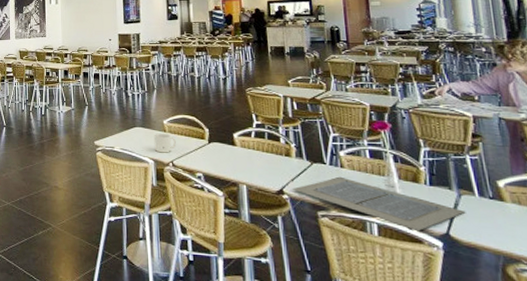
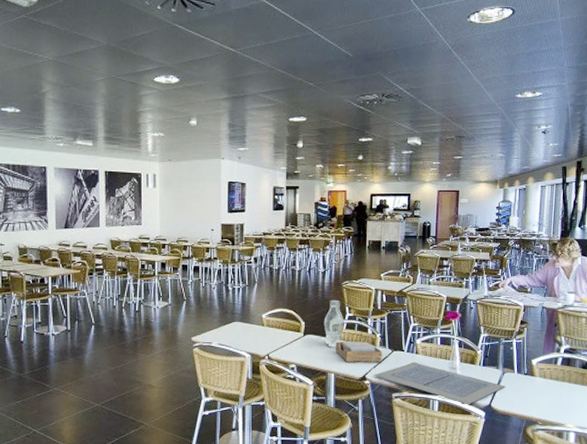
mug: present [153,134,176,153] -> none [251,328,273,347]
vase: none [229,106,253,157] -> present [323,299,345,347]
napkin holder: none [245,150,301,175] -> present [335,341,383,362]

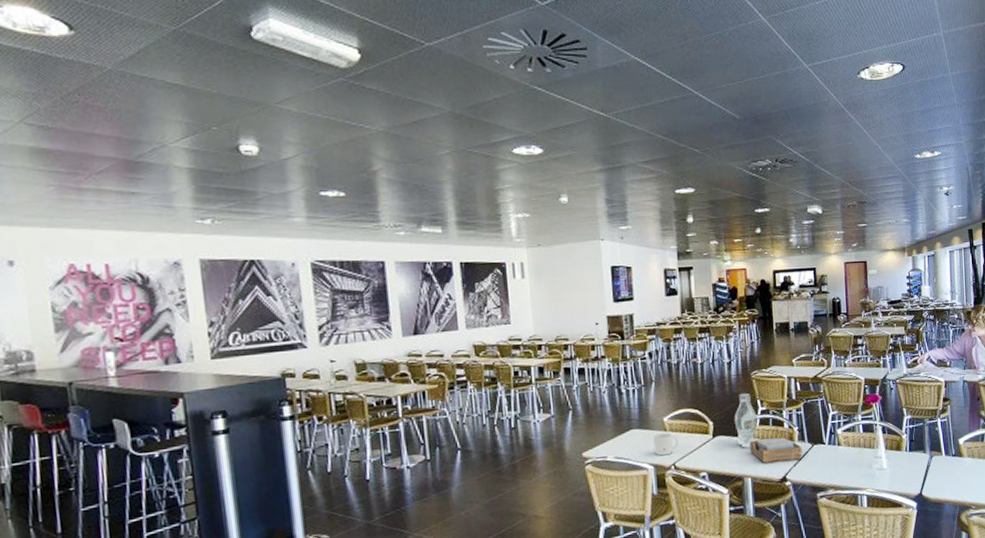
mug: none [251,328,273,347] -> present [653,433,678,456]
memorial plaque: present [374,362,506,405] -> none [795,454,935,497]

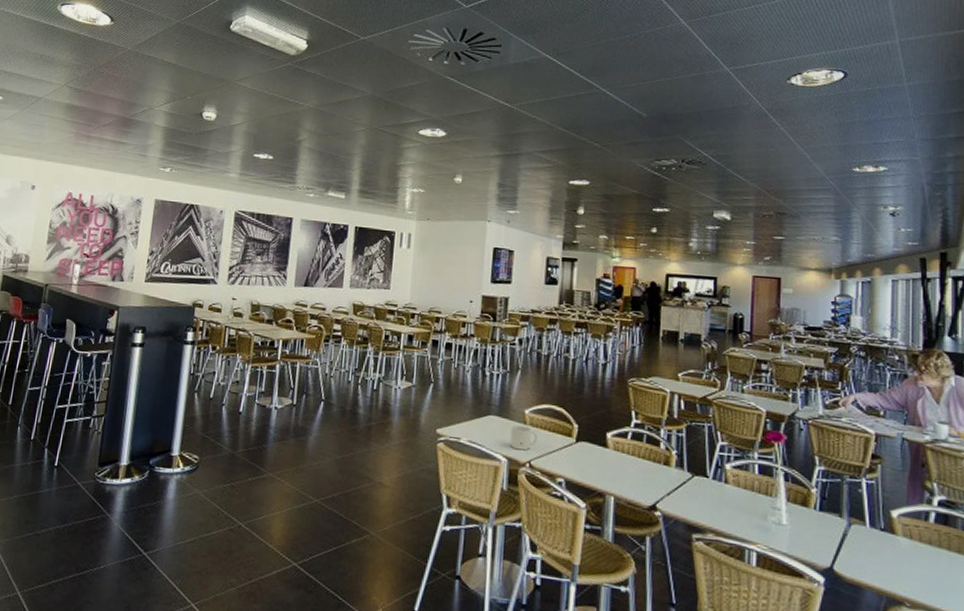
vase: present [734,393,758,448] -> none [602,399,630,462]
napkin holder: present [750,437,803,463] -> none [617,454,679,488]

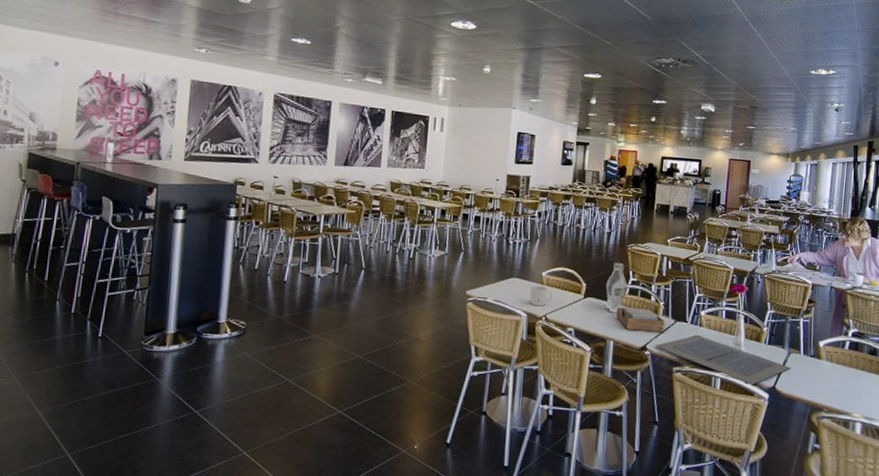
vase: none [602,399,630,462] -> present [605,262,628,313]
napkin holder: none [617,454,679,488] -> present [616,307,665,332]
memorial plaque: none [667,493,854,564] -> present [655,334,791,385]

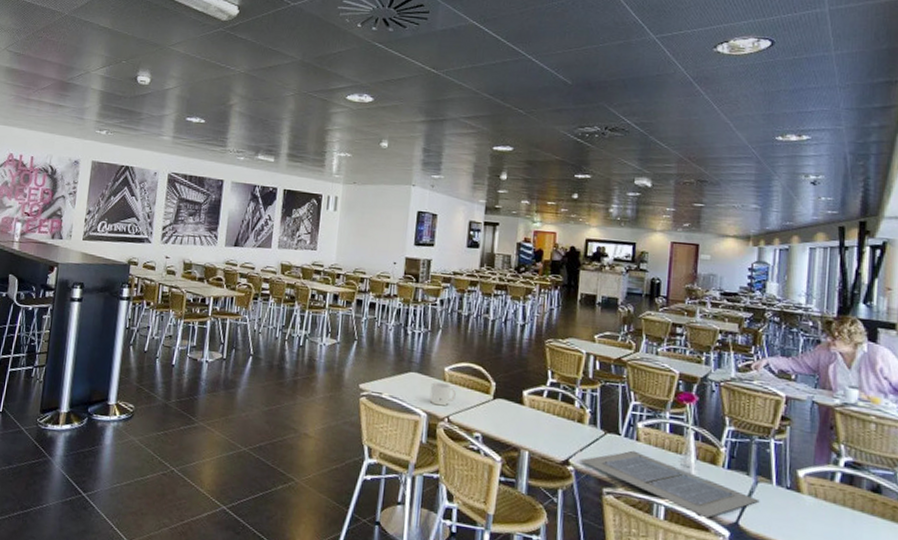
vase: present [605,262,628,313] -> none [518,359,546,419]
napkin holder: present [616,307,665,332] -> none [532,411,593,445]

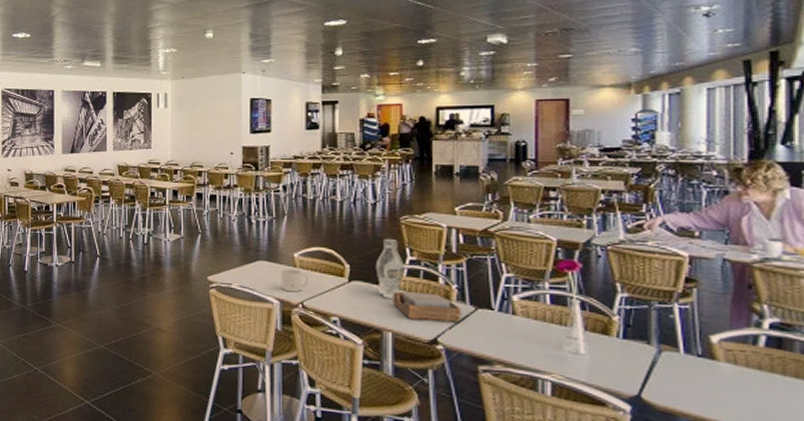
vase: none [518,359,546,419] -> present [375,238,404,299]
napkin holder: none [532,411,593,445] -> present [393,291,461,322]
memorial plaque: present [580,450,760,519] -> none [449,325,665,393]

